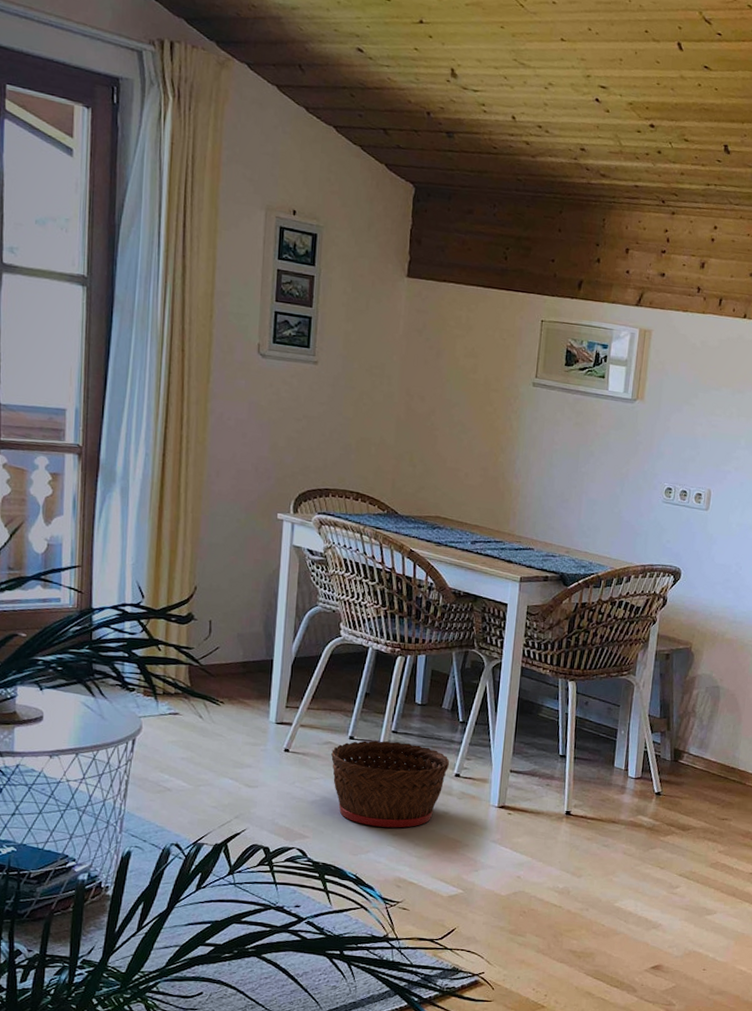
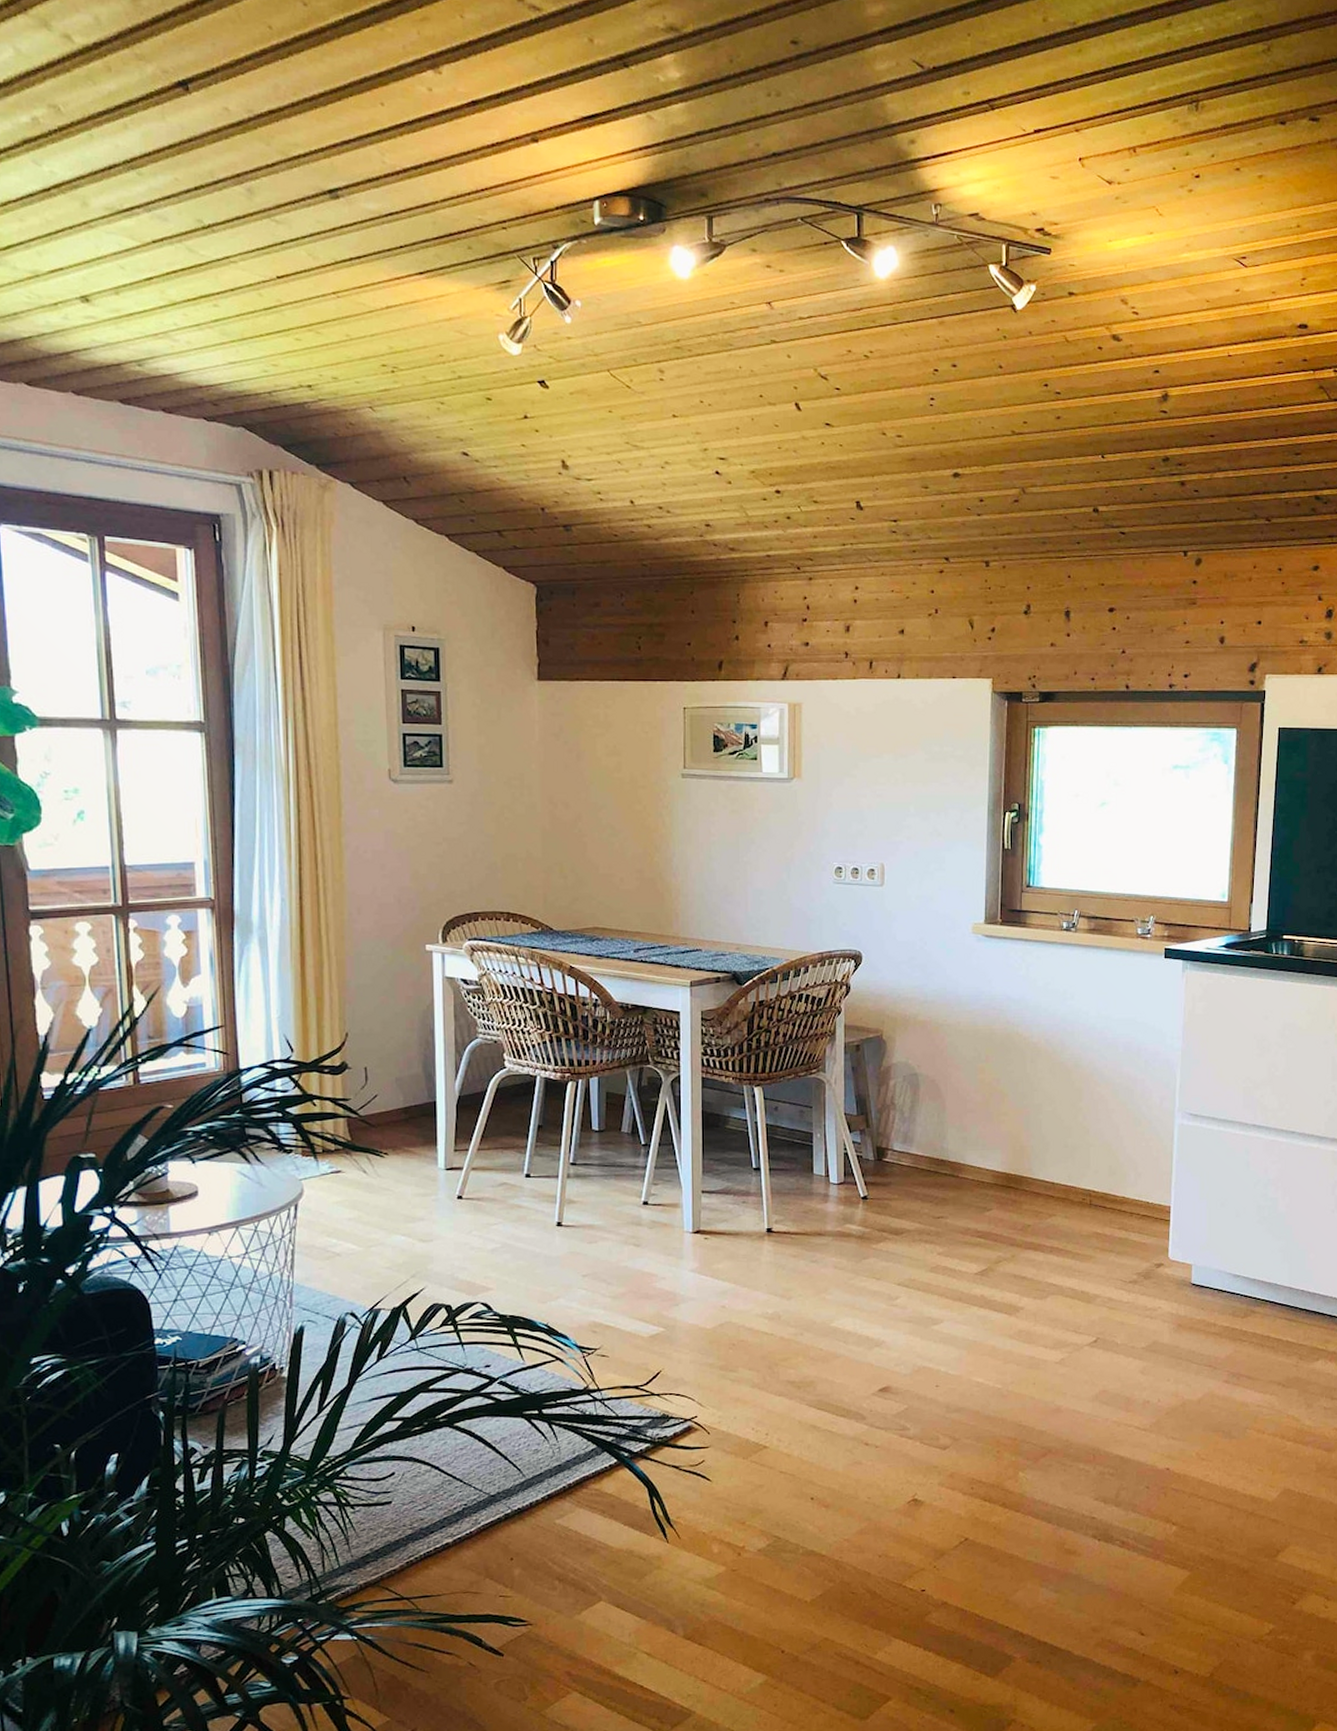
basket: present [331,740,450,828] -> none [508,1174,636,1269]

